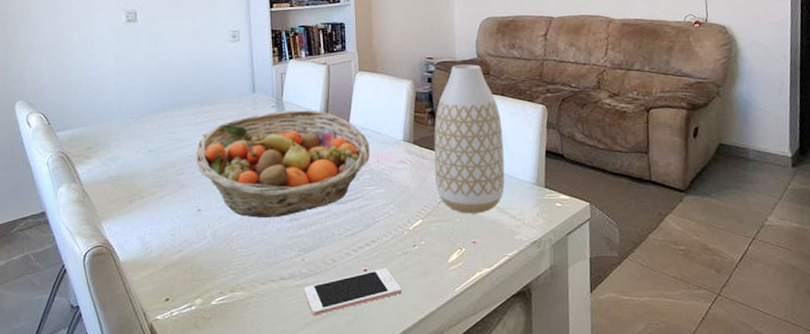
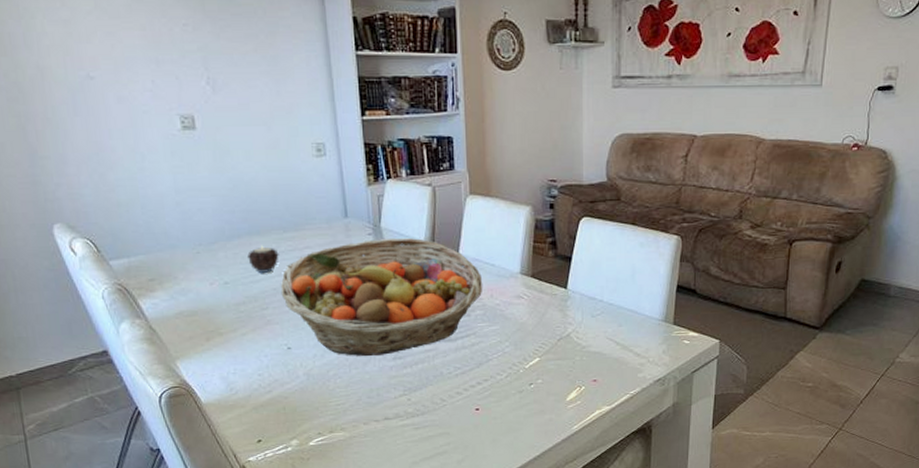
candle: none [170,117,196,142] -> present [247,245,279,273]
cell phone: present [304,267,403,316] -> none [411,406,517,455]
vase: present [434,64,505,214] -> none [555,188,631,352]

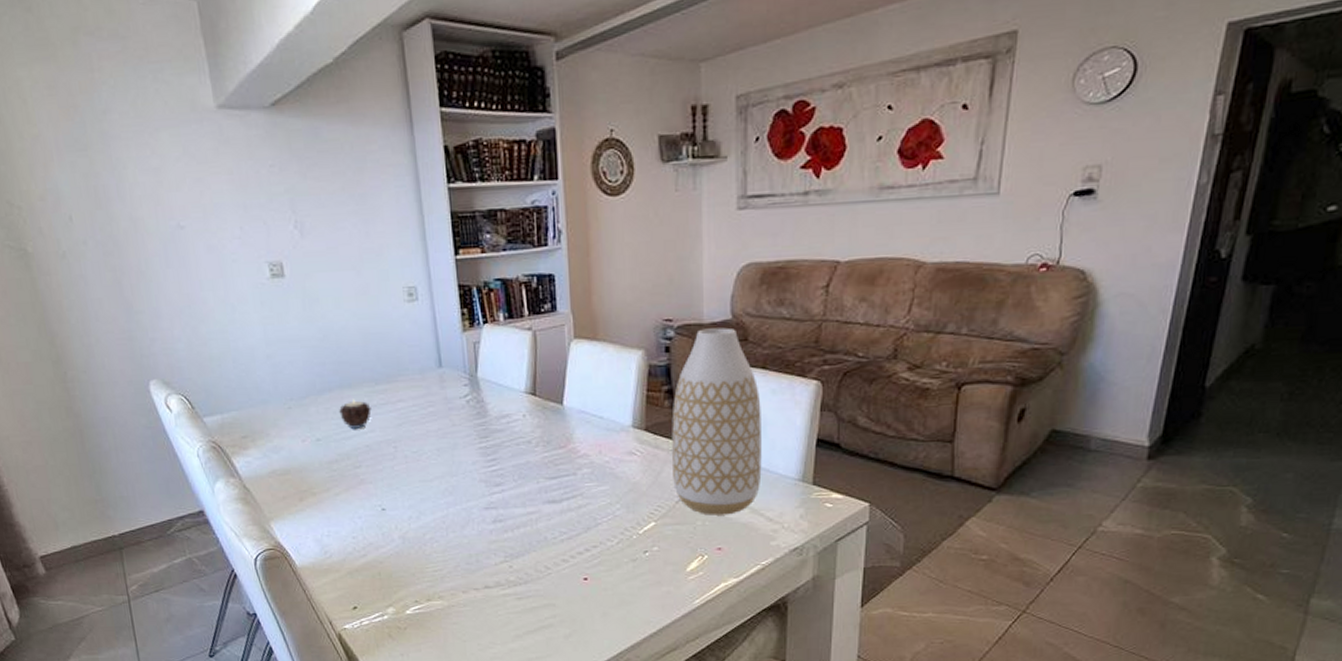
fruit basket: present [280,238,483,356] -> none [373,389,591,519]
vase: none [555,188,631,352] -> present [672,327,762,515]

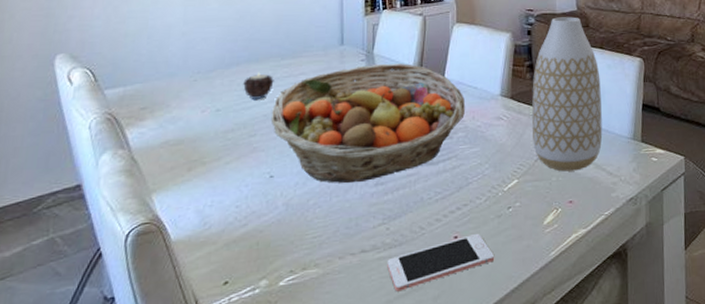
fruit basket: none [373,389,591,519] -> present [270,63,466,183]
cell phone: none [513,576,630,628] -> present [387,233,495,292]

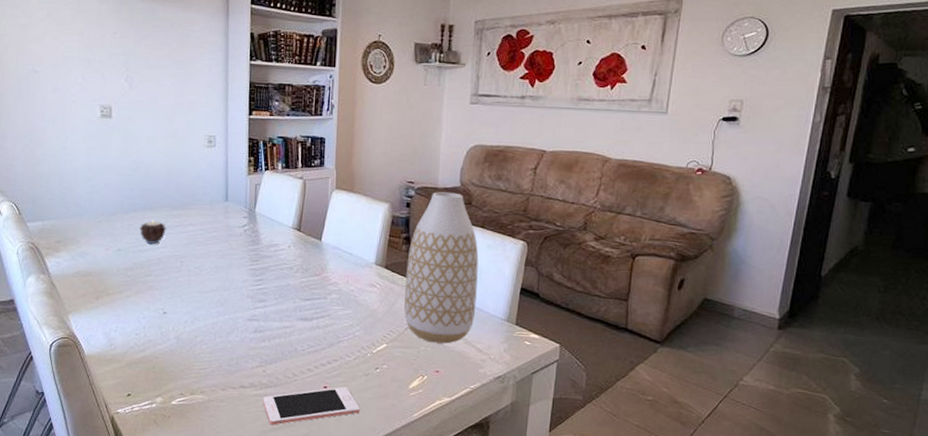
fruit basket: present [270,63,466,183] -> none [163,222,341,327]

